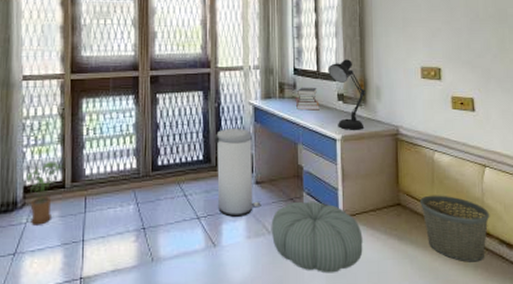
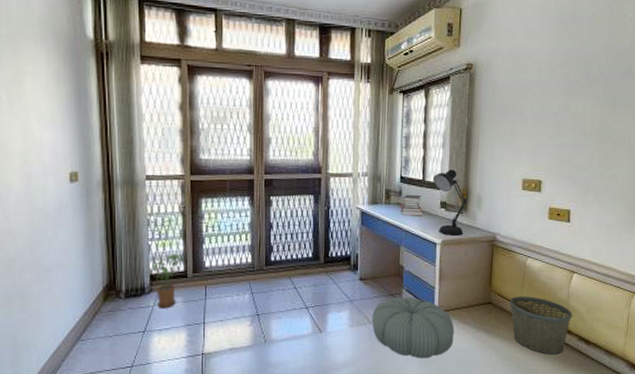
pedal bin: present [213,129,261,217] -> none [322,230,364,308]

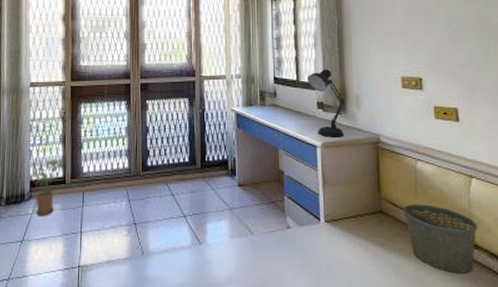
pouf: present [371,297,454,359] -> none [253,204,345,276]
books: present [400,194,423,217] -> none [275,95,300,118]

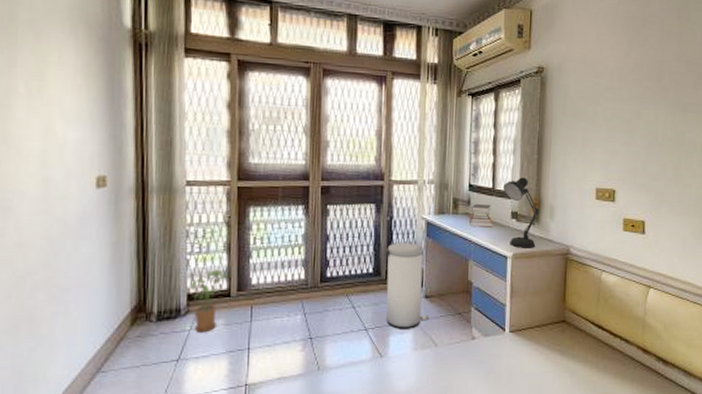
pedal bin: none [198,133,244,217] -> present [384,243,430,329]
books: none [275,95,300,118] -> present [468,203,493,228]
basket: present [402,204,478,274] -> none [583,313,650,377]

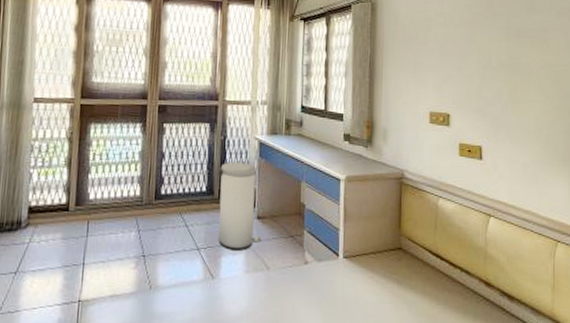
house plant: present [190,270,230,333] -> none [31,184,69,246]
books: present [468,203,493,228] -> none [301,125,325,149]
desk lamp: present [503,177,540,248] -> none [336,100,373,171]

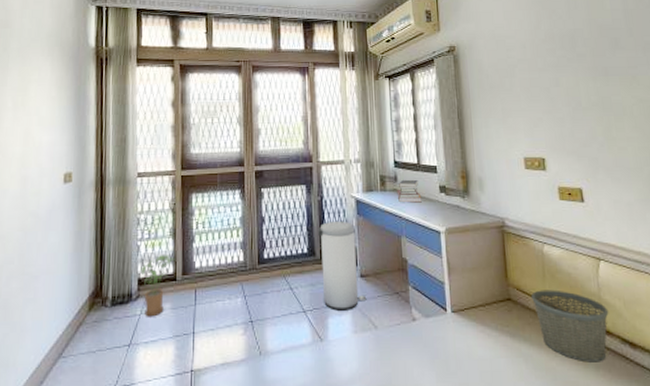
house plant: none [31,184,69,246] -> present [141,255,176,317]
books: none [301,125,325,149] -> present [397,179,422,203]
basket: none [421,241,492,312] -> present [530,290,609,363]

